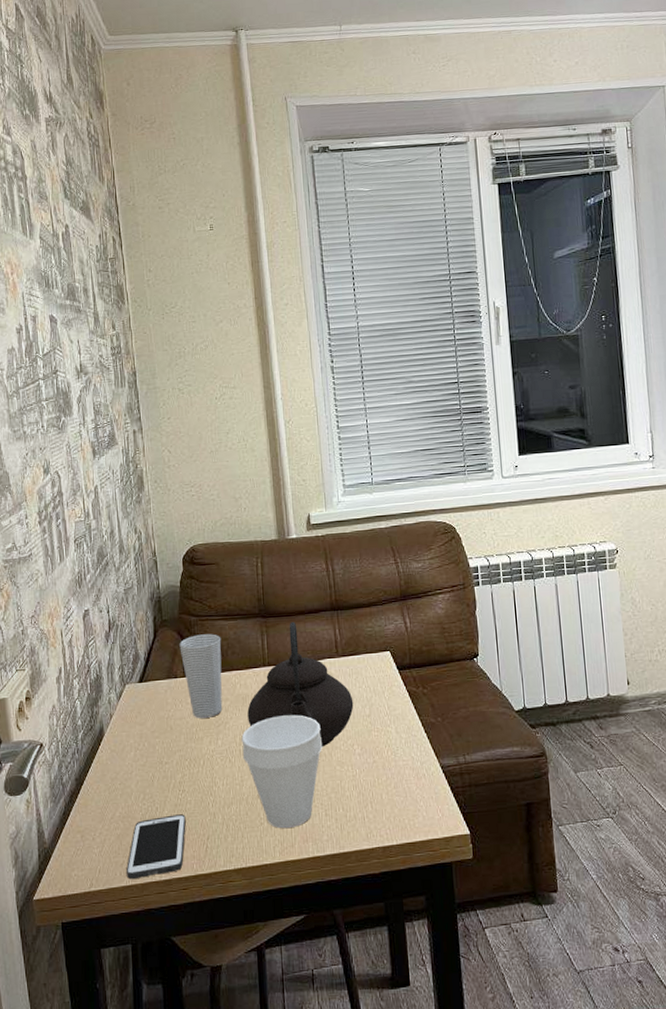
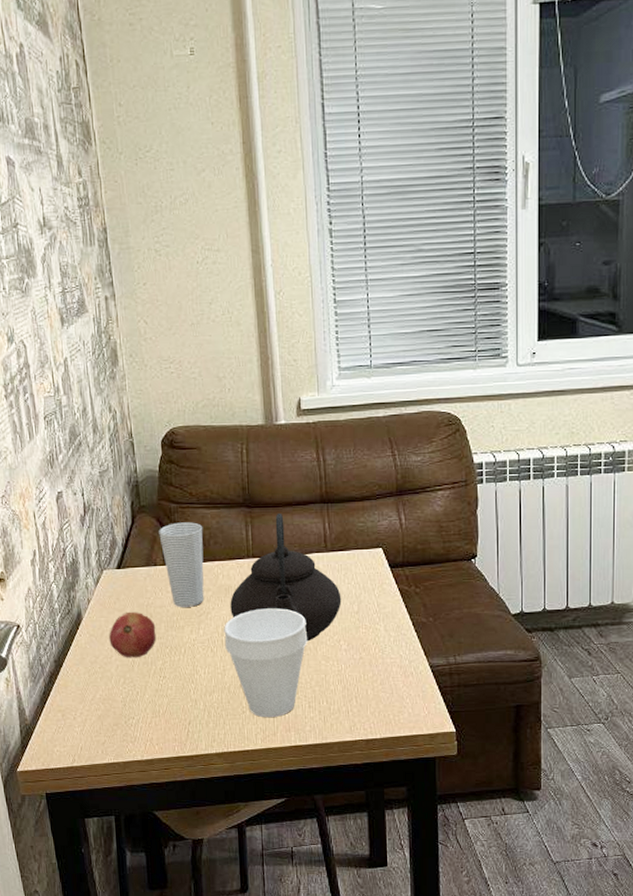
cell phone: present [127,814,186,880] -> none [108,699,167,758]
fruit: none [130,725,176,773] -> present [109,611,157,658]

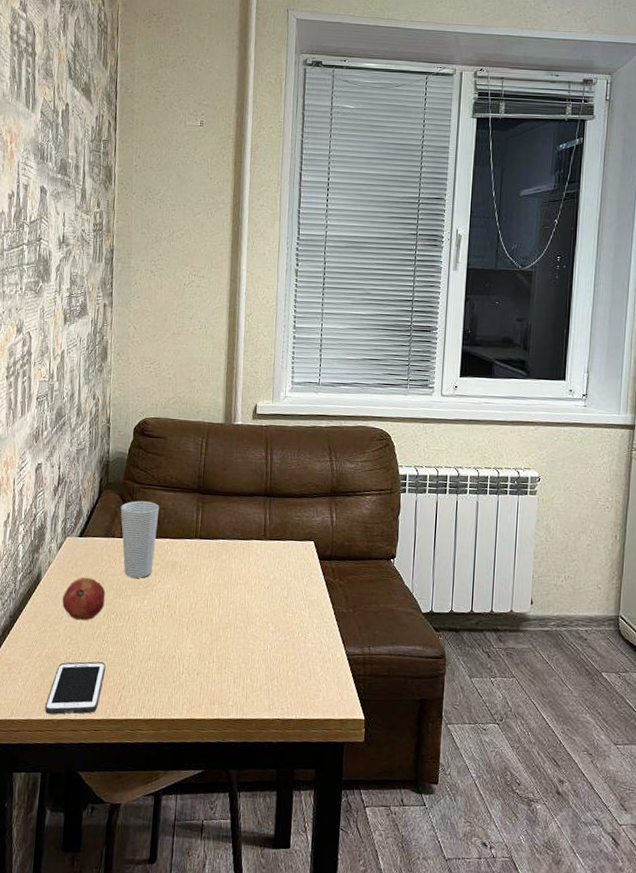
cell phone: none [108,699,167,758] -> present [45,661,106,715]
cup: present [224,608,308,718] -> none [165,586,240,690]
teapot: present [230,512,342,642] -> none [174,501,274,620]

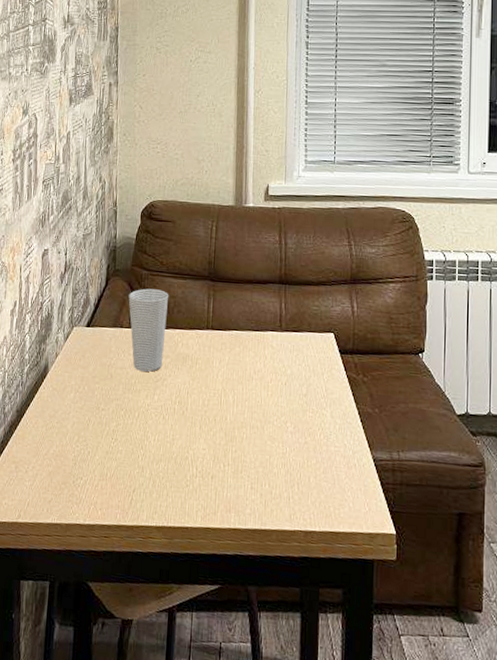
cell phone: present [45,661,106,715] -> none [53,461,115,519]
fruit: present [62,577,106,621] -> none [70,370,114,417]

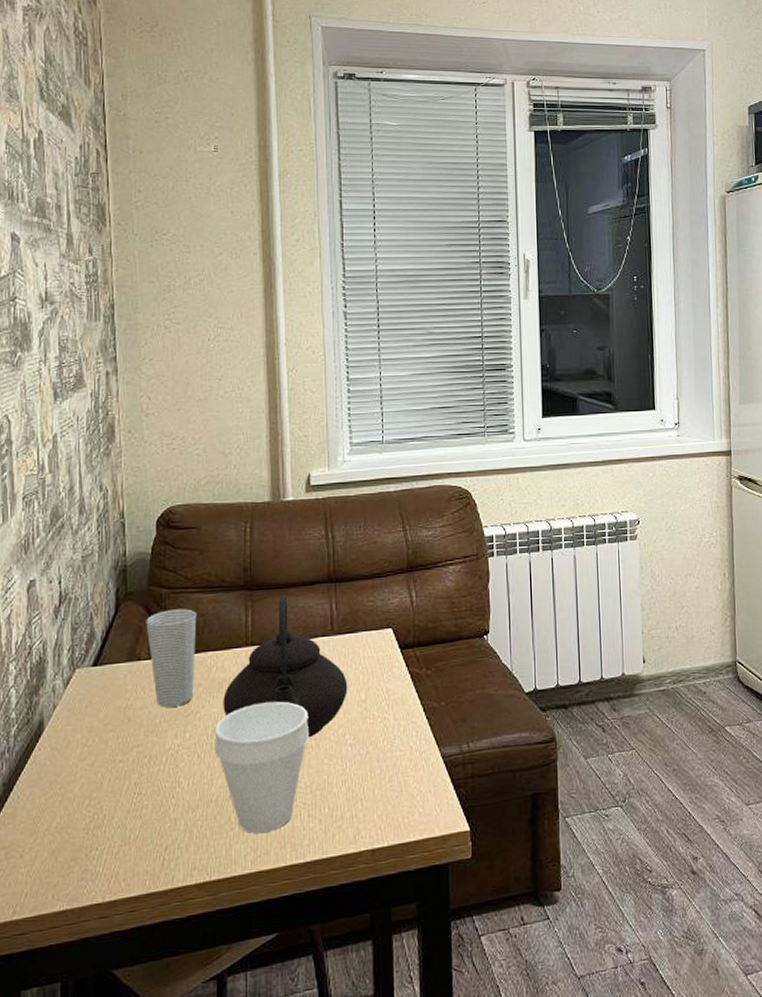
cup: none [176,380,256,495] -> present [214,701,310,834]
teapot: none [185,289,292,420] -> present [223,594,348,738]

